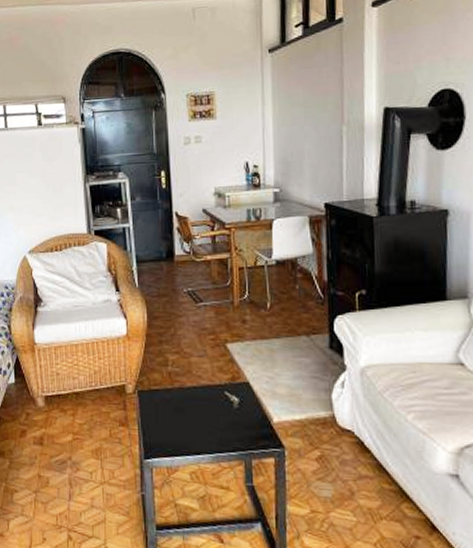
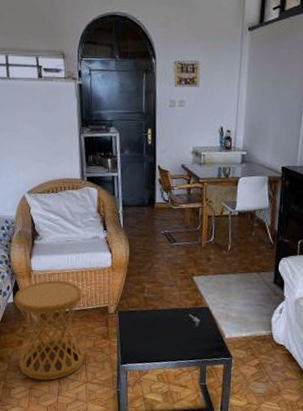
side table: none [15,354,99,482] -> present [14,280,84,381]

